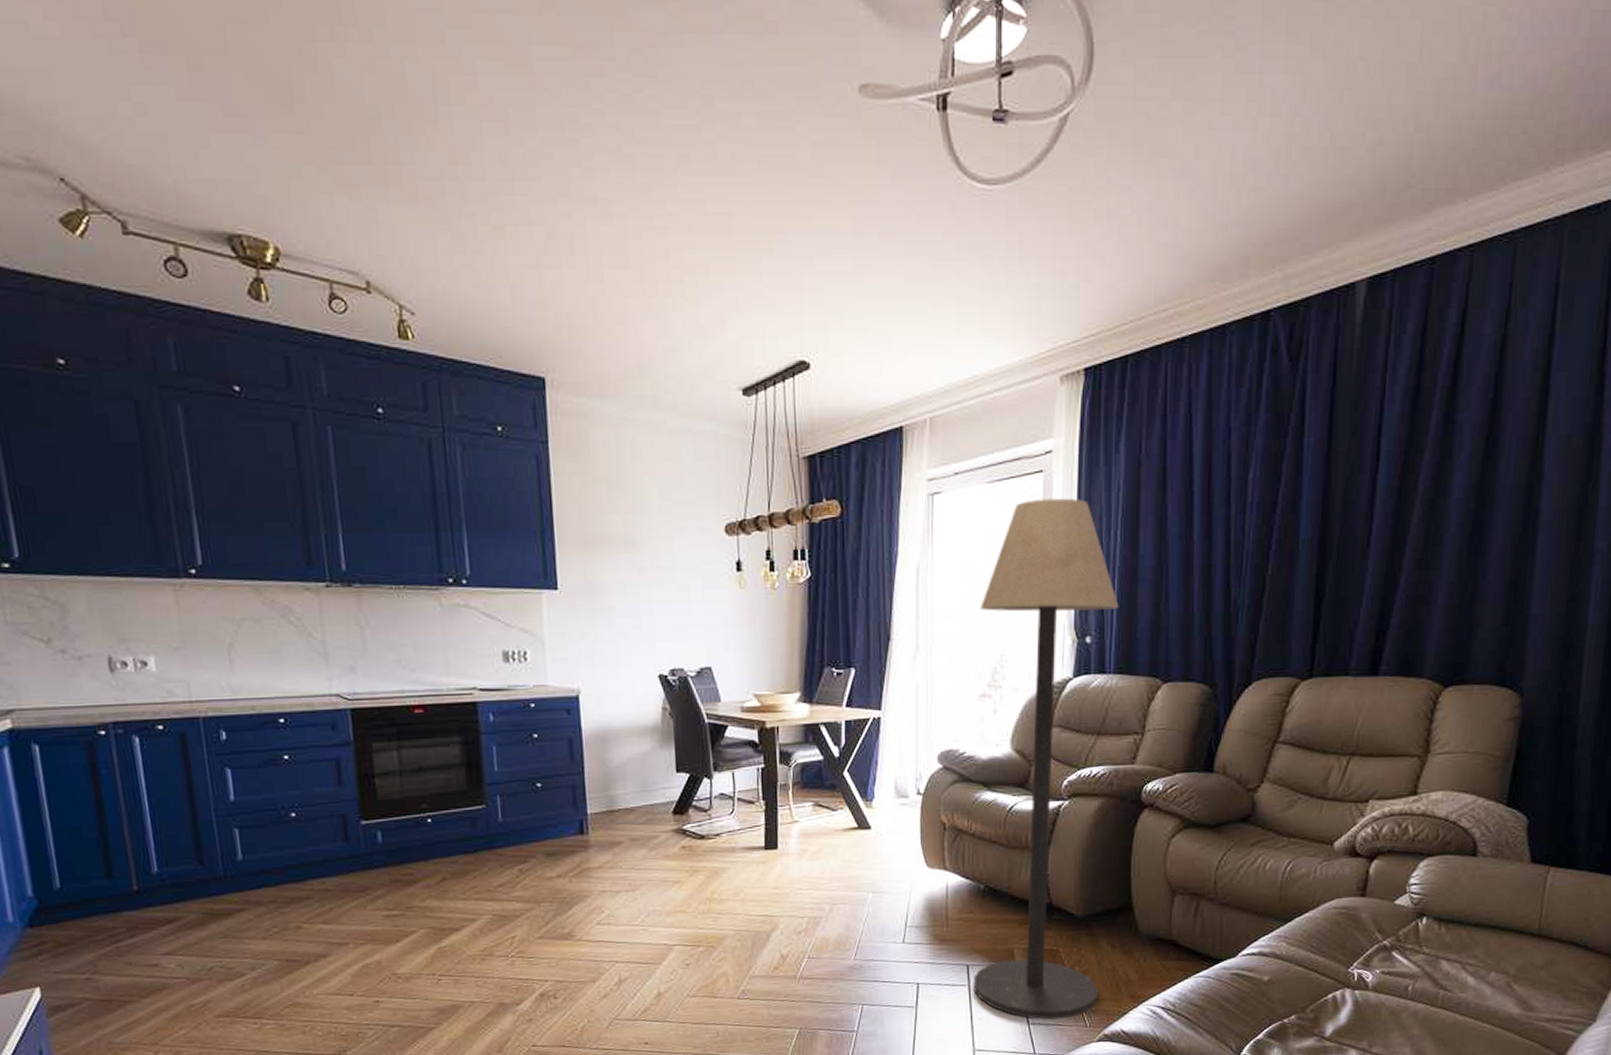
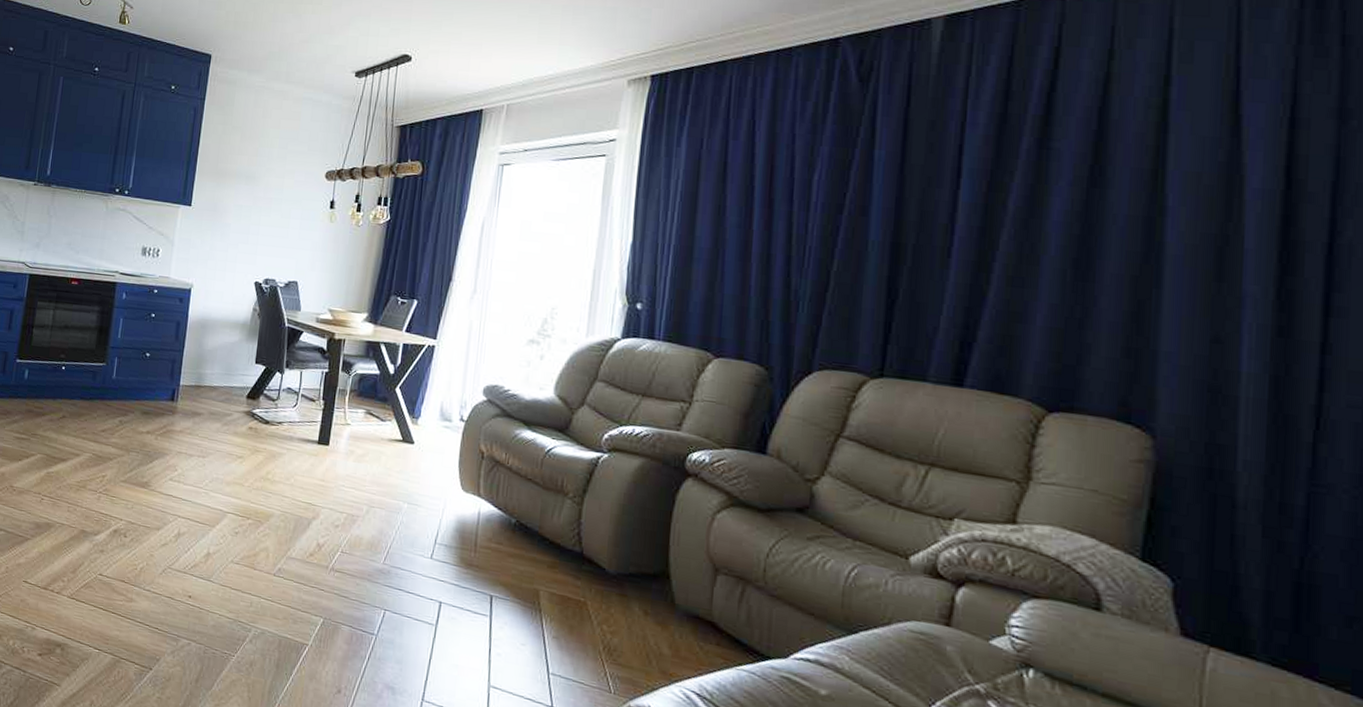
floor lamp: present [973,498,1119,1020] -> none [494,178,673,678]

